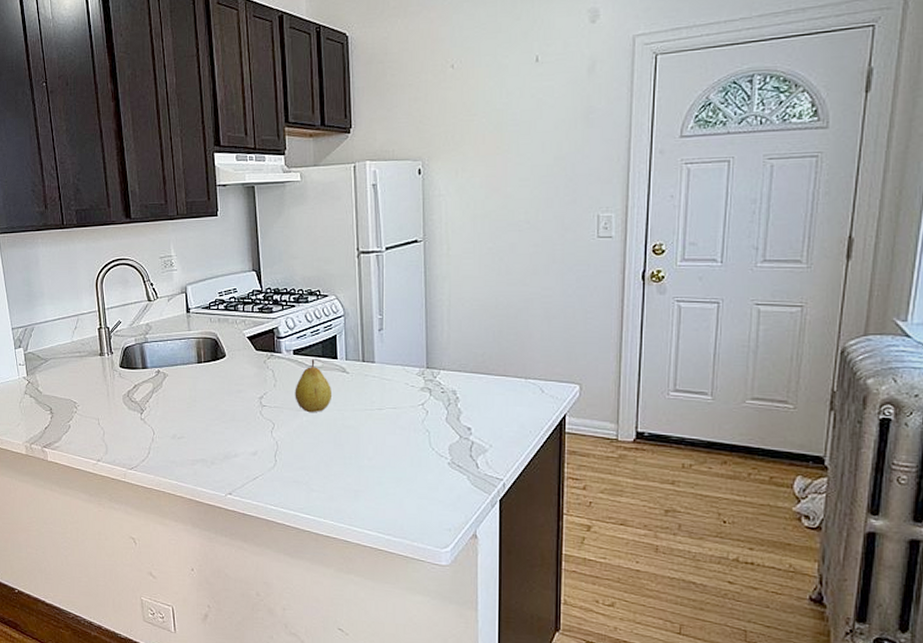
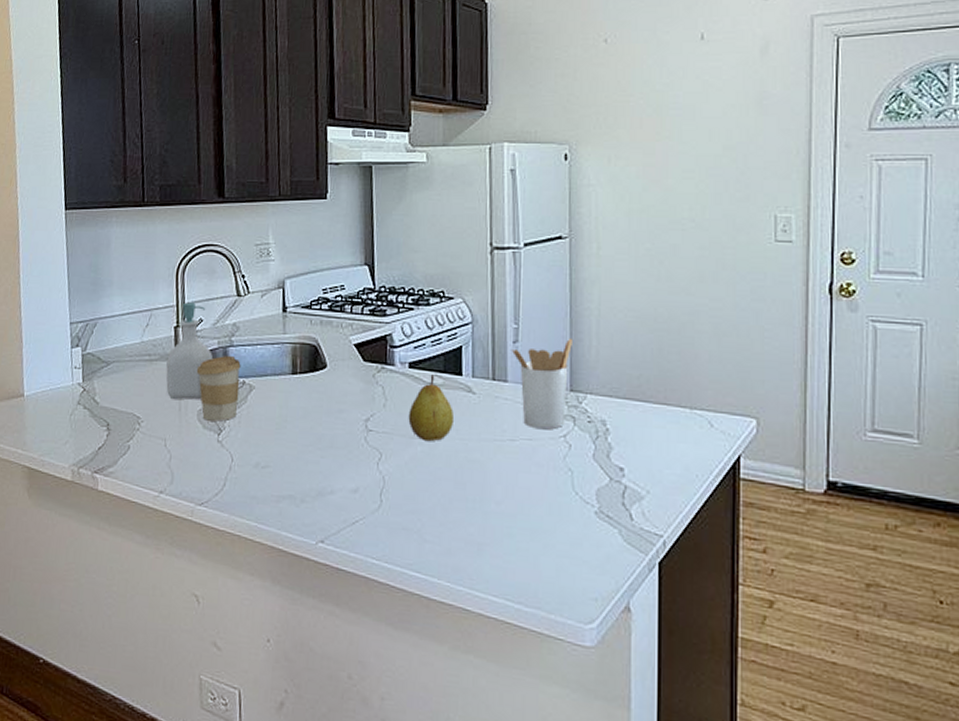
soap bottle: none [94,308,132,387] -> present [166,302,214,400]
coffee cup: none [119,351,155,403] -> present [196,356,241,422]
utensil holder: none [377,325,428,399] -> present [511,337,572,429]

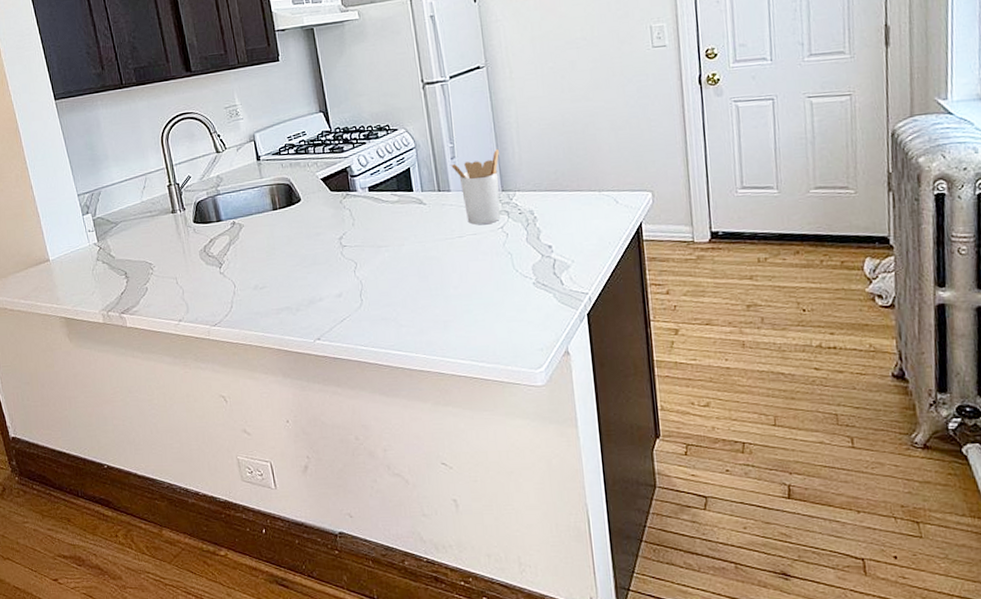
soap bottle: present [166,302,214,400] -> none [166,163,205,245]
coffee cup: present [196,356,241,422] -> none [192,203,232,258]
fruit: present [408,374,454,442] -> none [374,194,411,248]

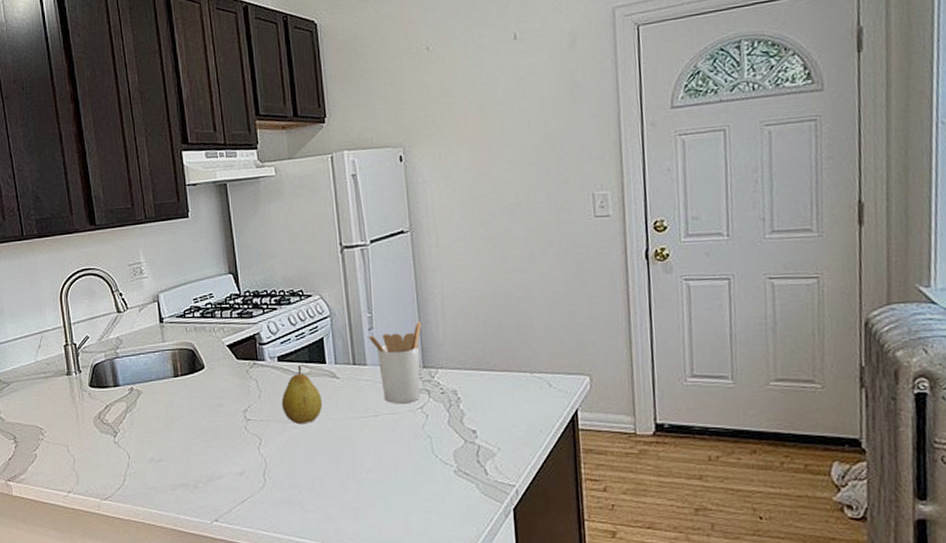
fruit: none [374,194,411,248] -> present [281,365,322,425]

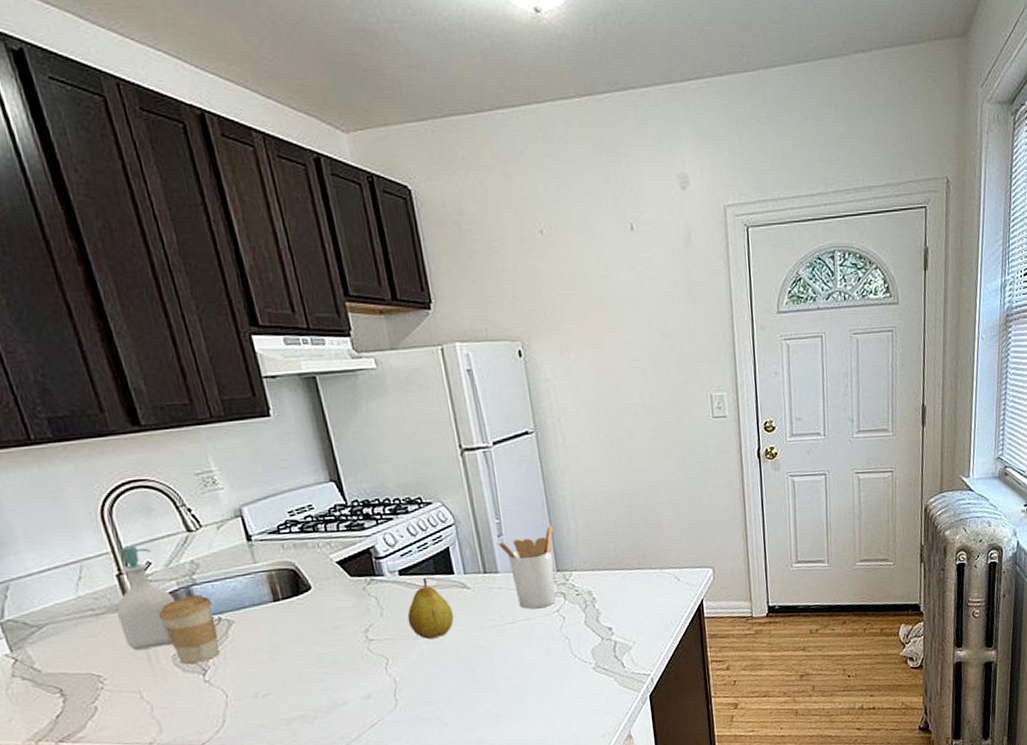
soap bottle: none [61,322,102,409] -> present [117,545,176,650]
coffee cup: none [88,367,129,425] -> present [158,595,220,664]

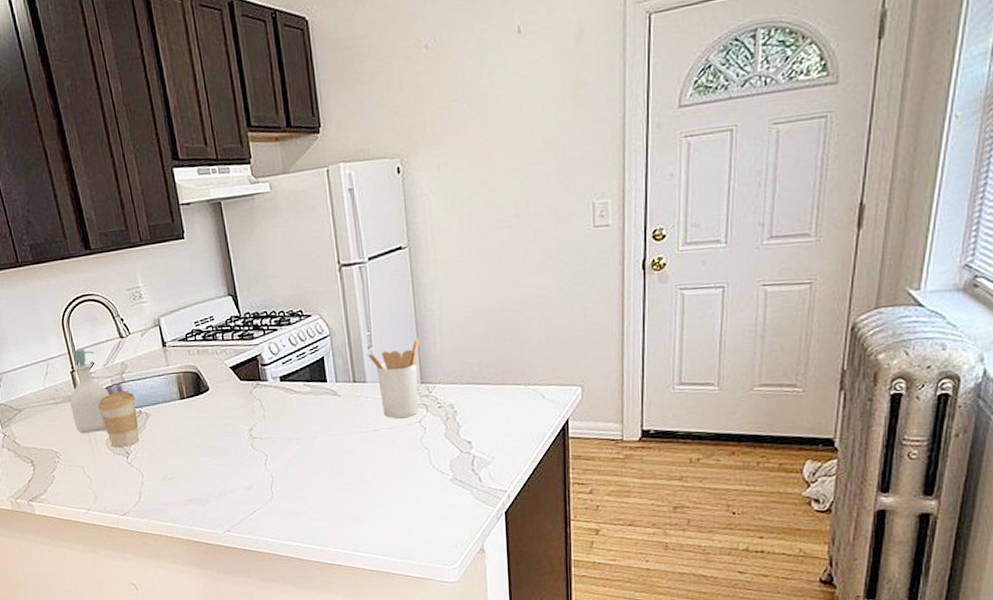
fruit: present [407,578,454,640] -> none [285,384,324,441]

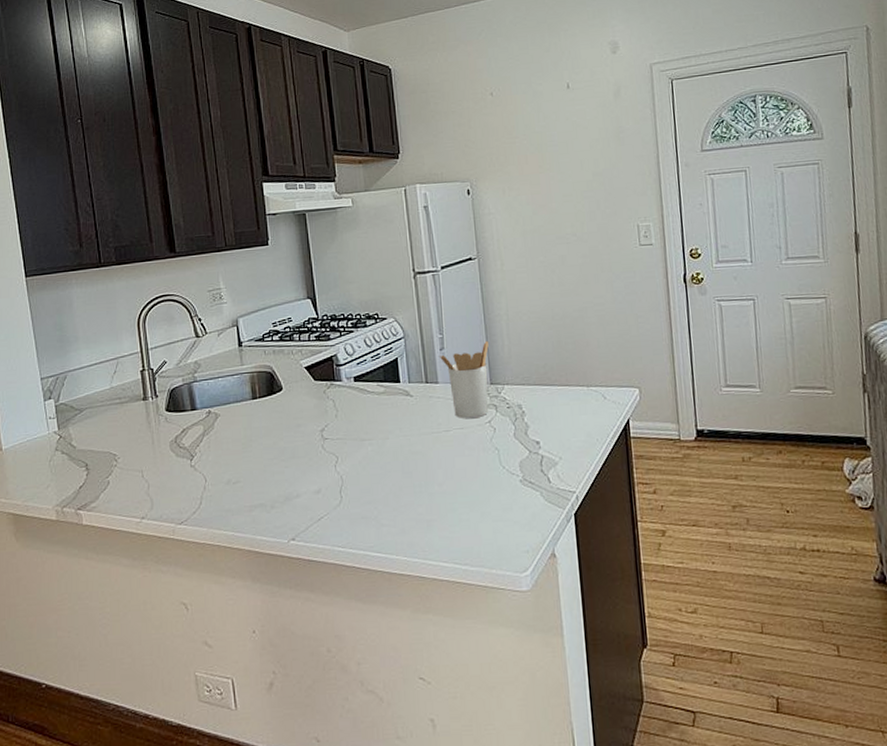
soap bottle: present [70,348,110,433] -> none [136,347,180,434]
coffee cup: present [97,391,139,447] -> none [165,390,206,449]

